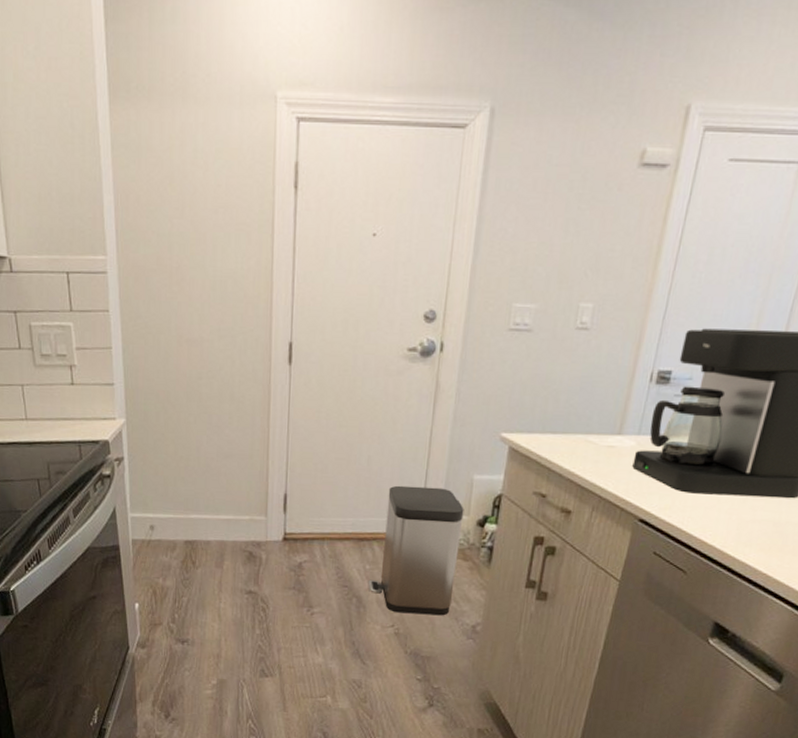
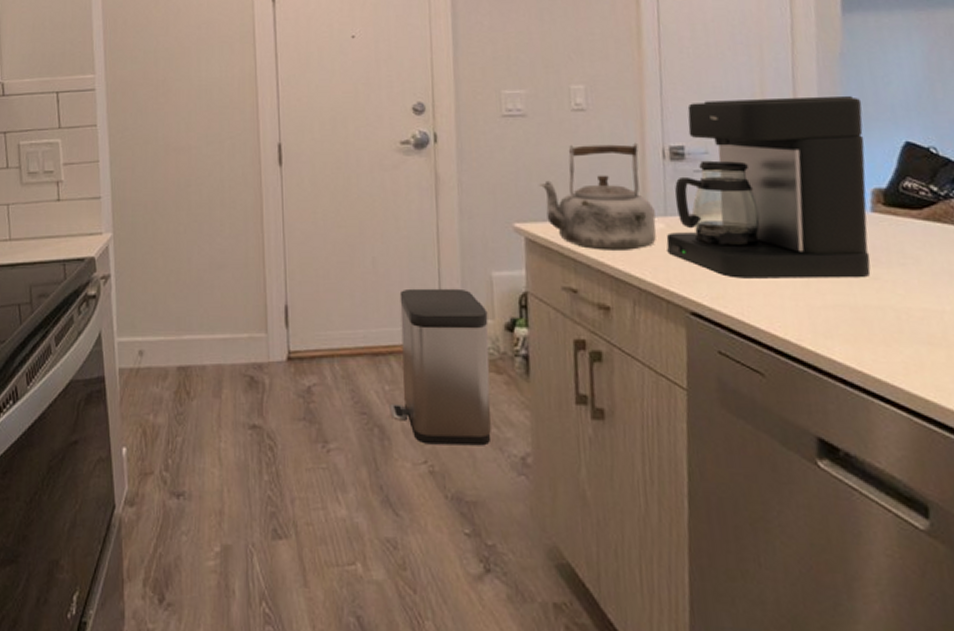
kettle: none [530,363,631,464] -> present [538,142,656,250]

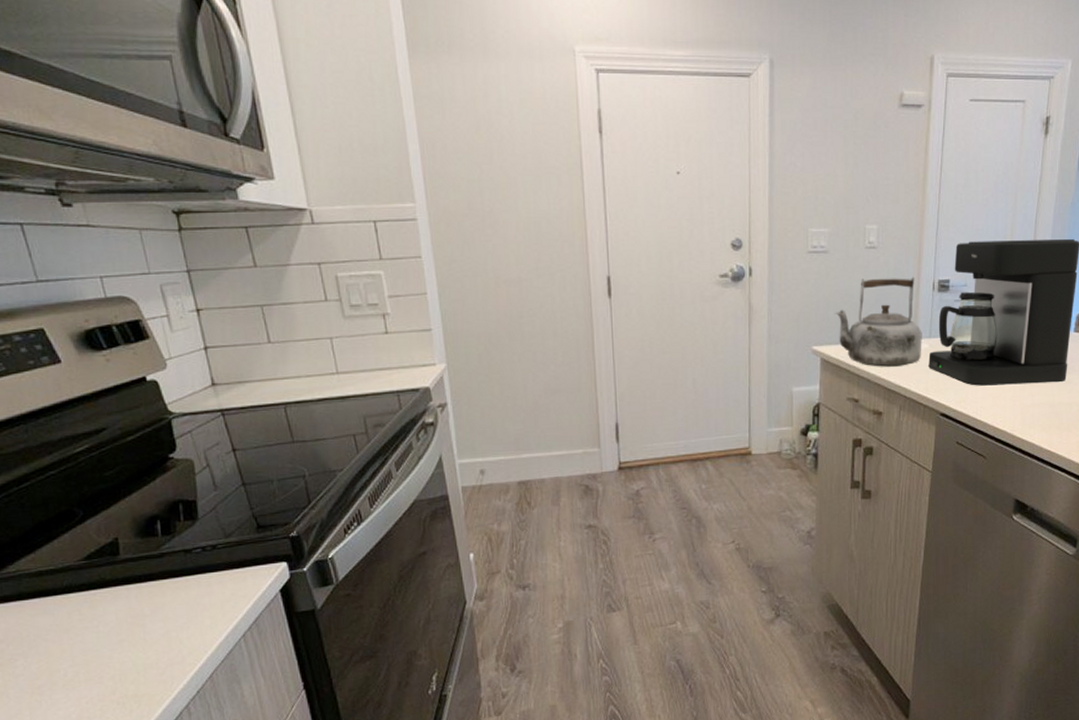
pedal bin: present [389,288,491,446] -> none [705,402,788,528]

